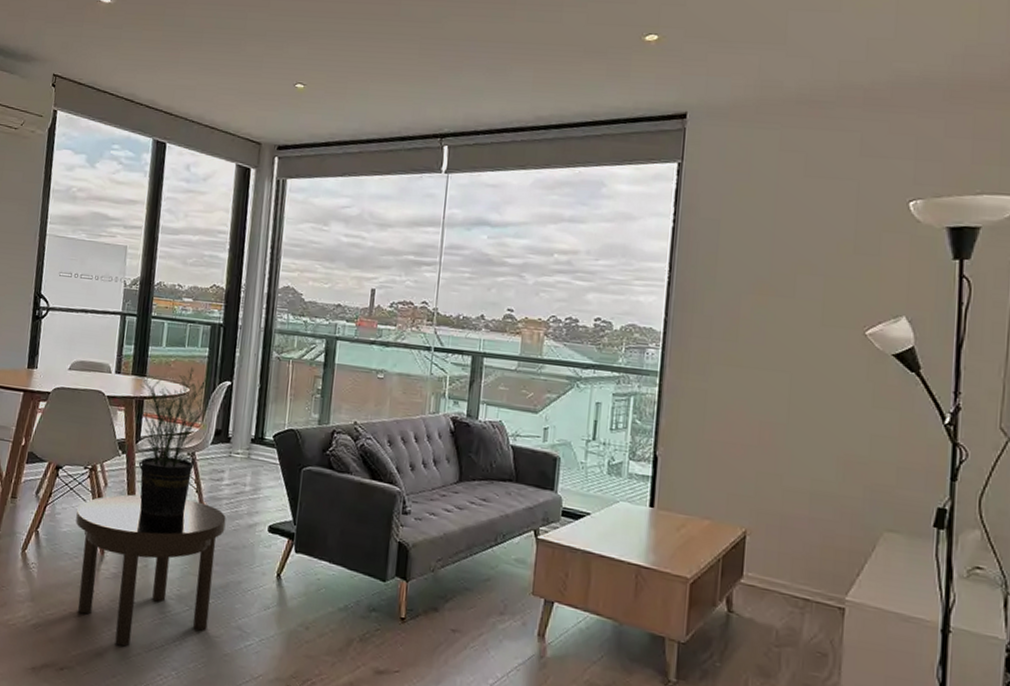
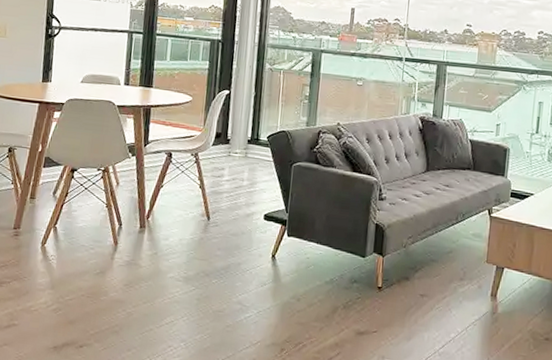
side table: present [75,494,226,646] -> none [91,191,227,324]
potted plant: present [135,366,219,518] -> none [142,78,218,211]

